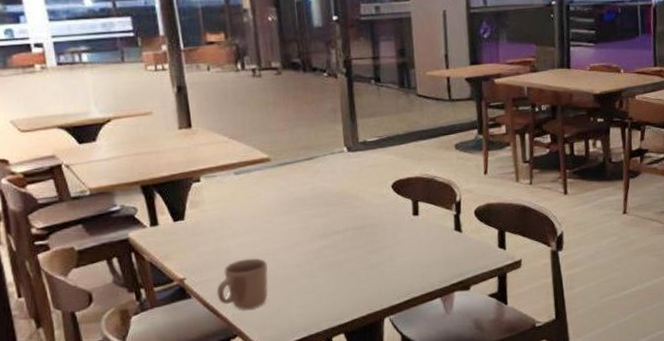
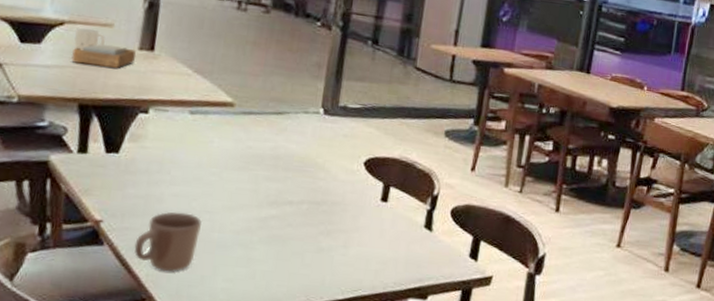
mug: none [121,119,149,141] -> present [74,27,105,52]
napkin holder: none [124,130,178,152] -> present [71,43,136,69]

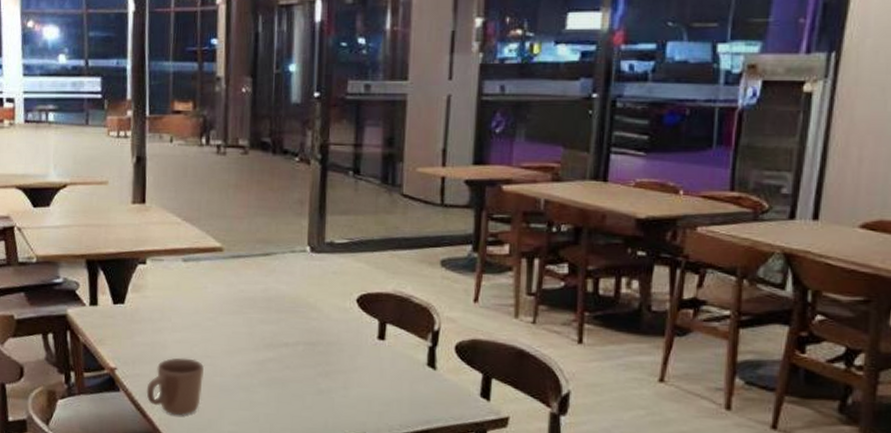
napkin holder: present [71,43,136,69] -> none [76,201,131,224]
mug: present [74,27,105,52] -> none [76,188,102,210]

